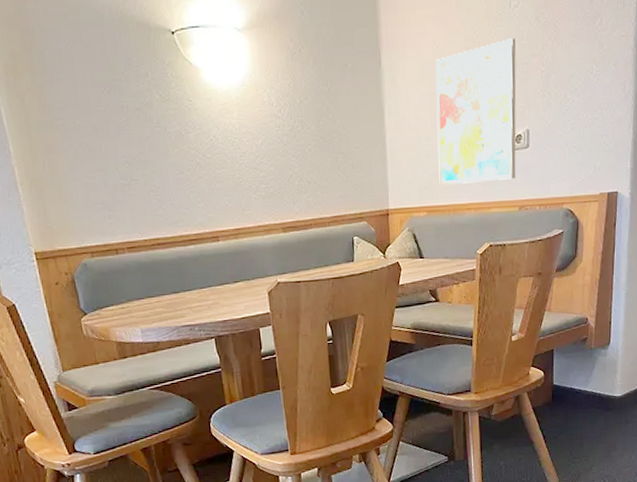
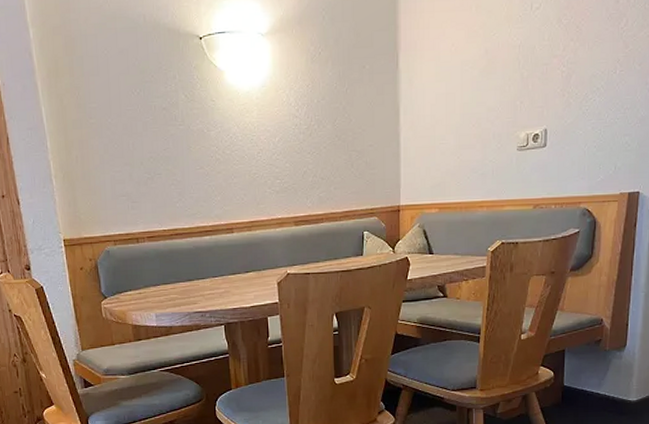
wall art: present [435,38,516,186] -> none [452,39,536,184]

